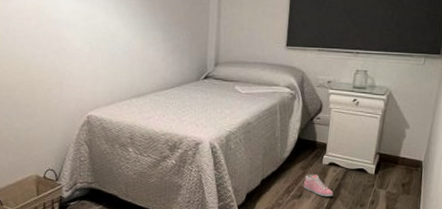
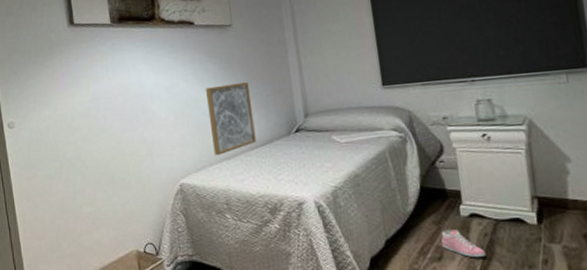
wall art: none [124,23,169,92] -> present [206,81,256,155]

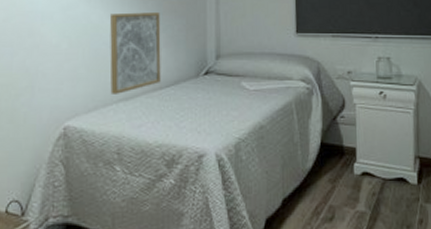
sneaker: present [441,229,486,258] -> none [335,188,373,218]

